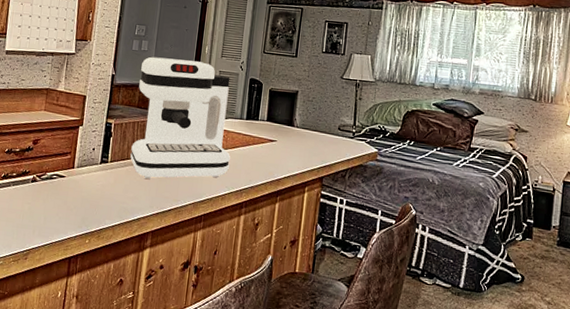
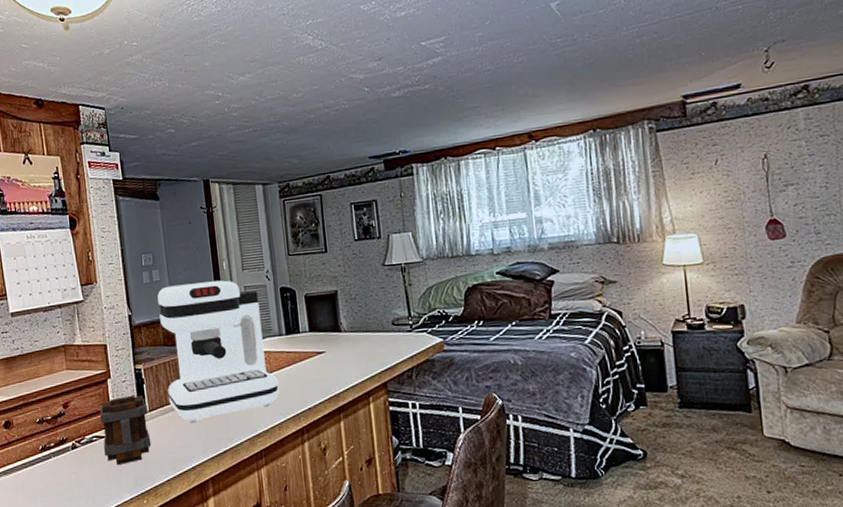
mug: none [60,144,110,204] -> present [99,395,152,465]

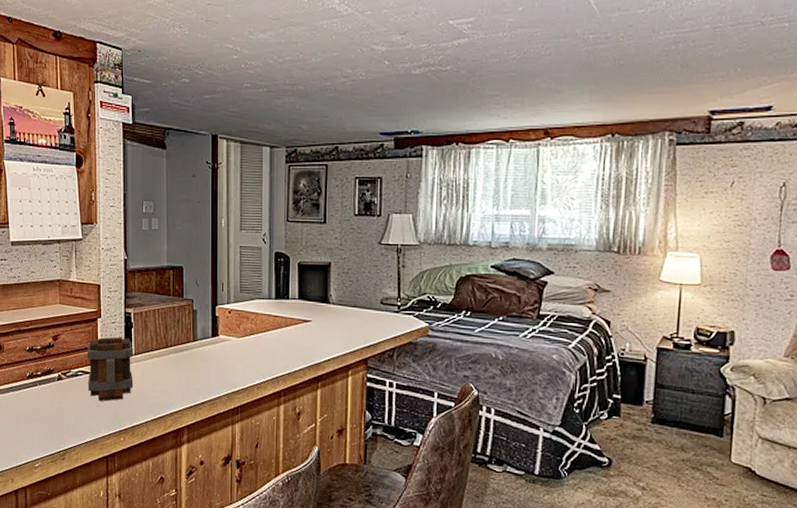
coffee maker: present [157,280,279,422] -> none [154,236,262,370]

